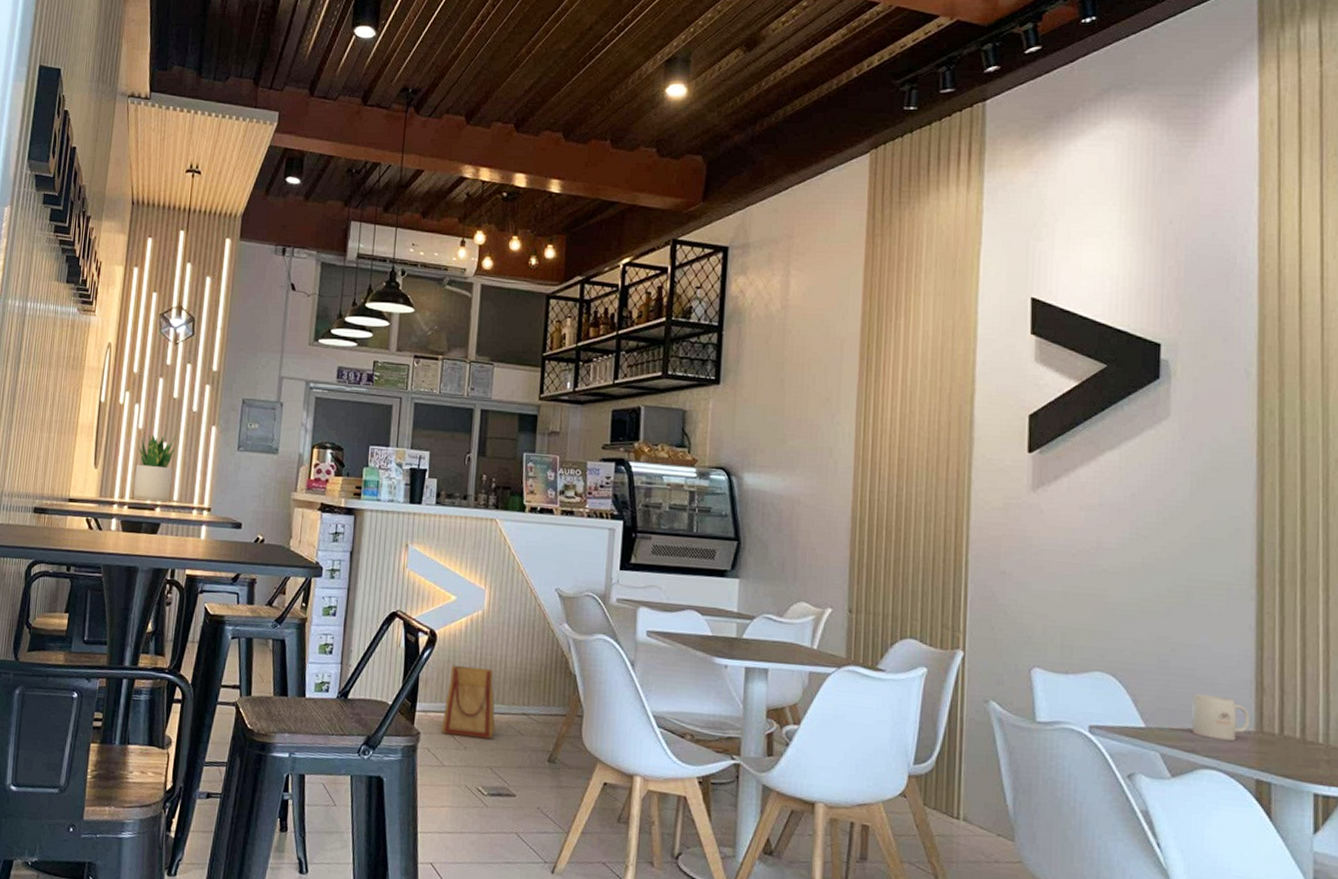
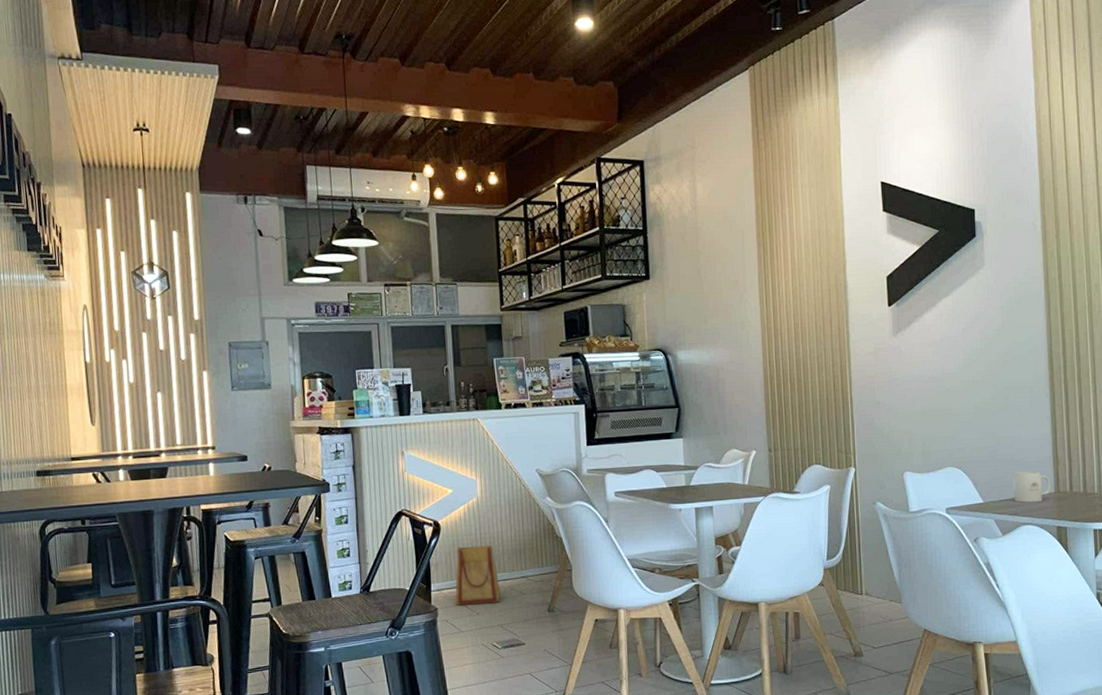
planter: present [133,433,176,503] -> none [133,384,172,450]

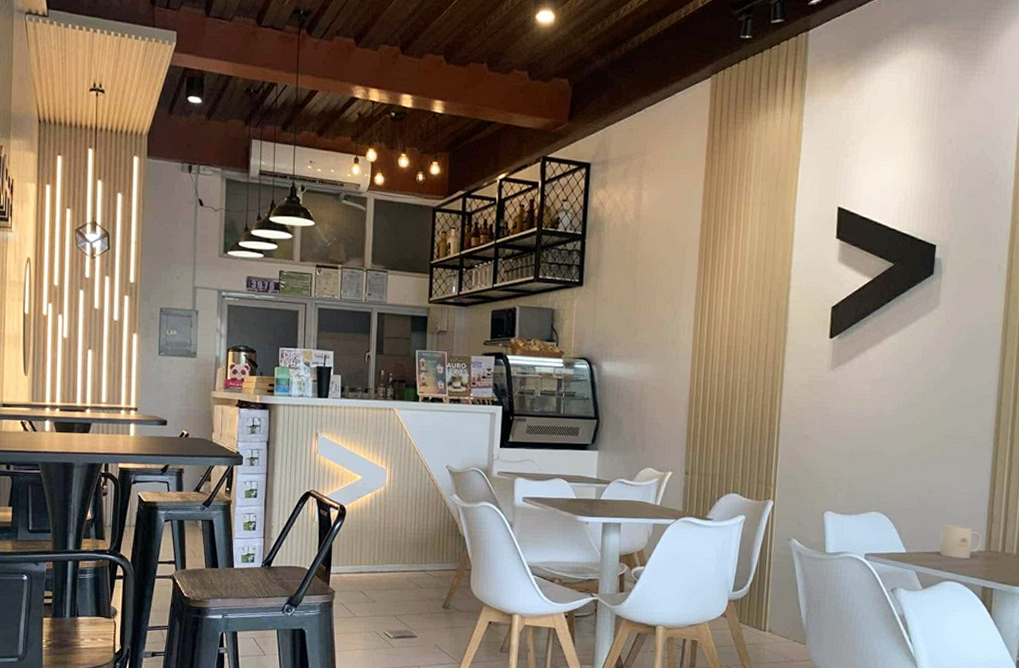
shopping bag: present [454,545,501,606] -> none [352,533,399,593]

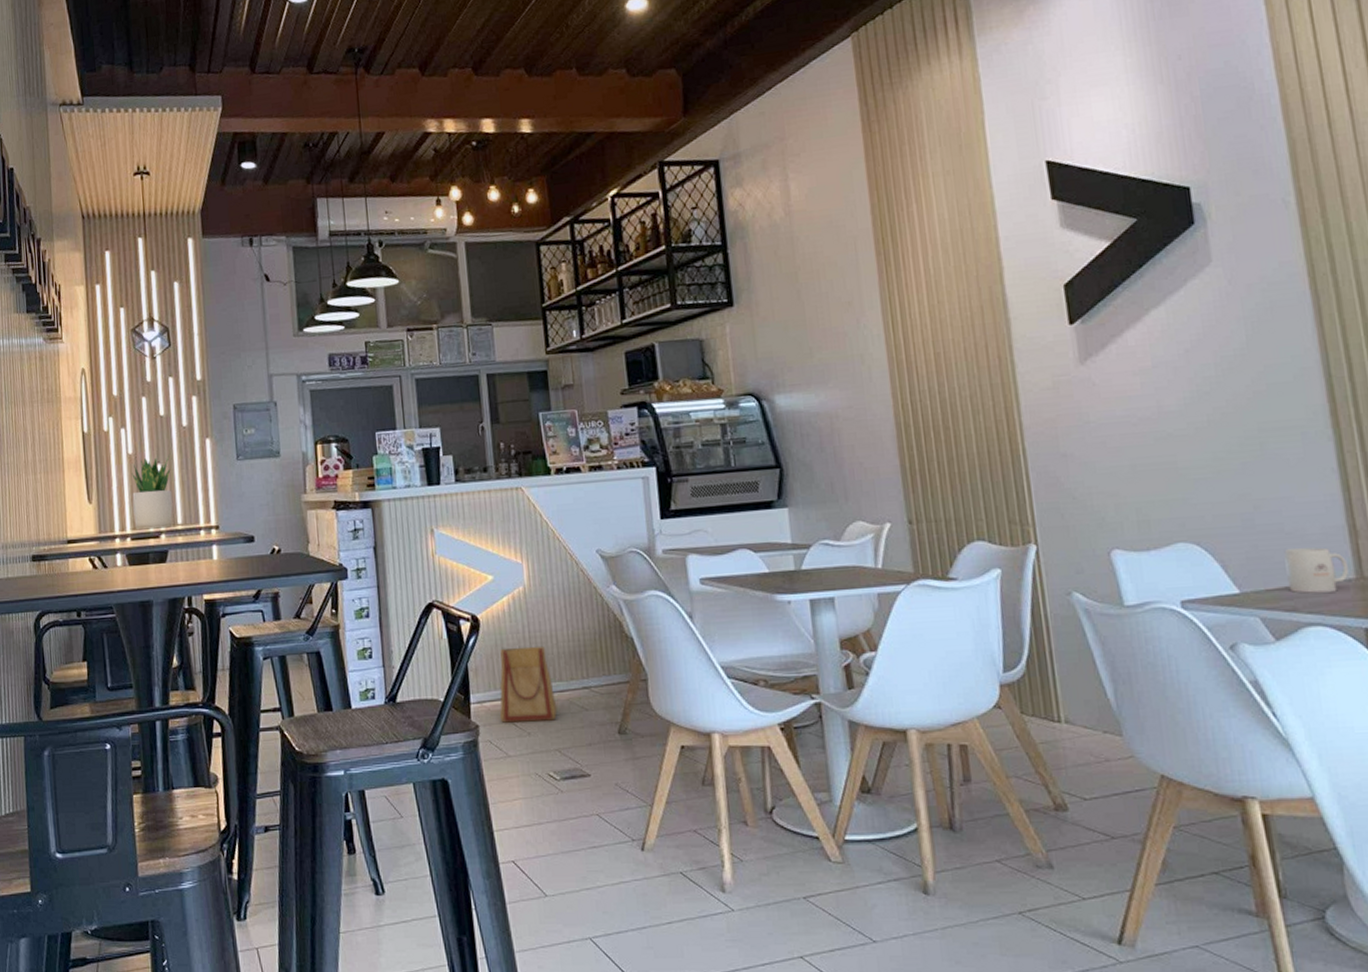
planter: none [64,341,100,405] -> present [132,454,173,530]
shopping bag: none [352,533,399,593] -> present [499,645,558,723]

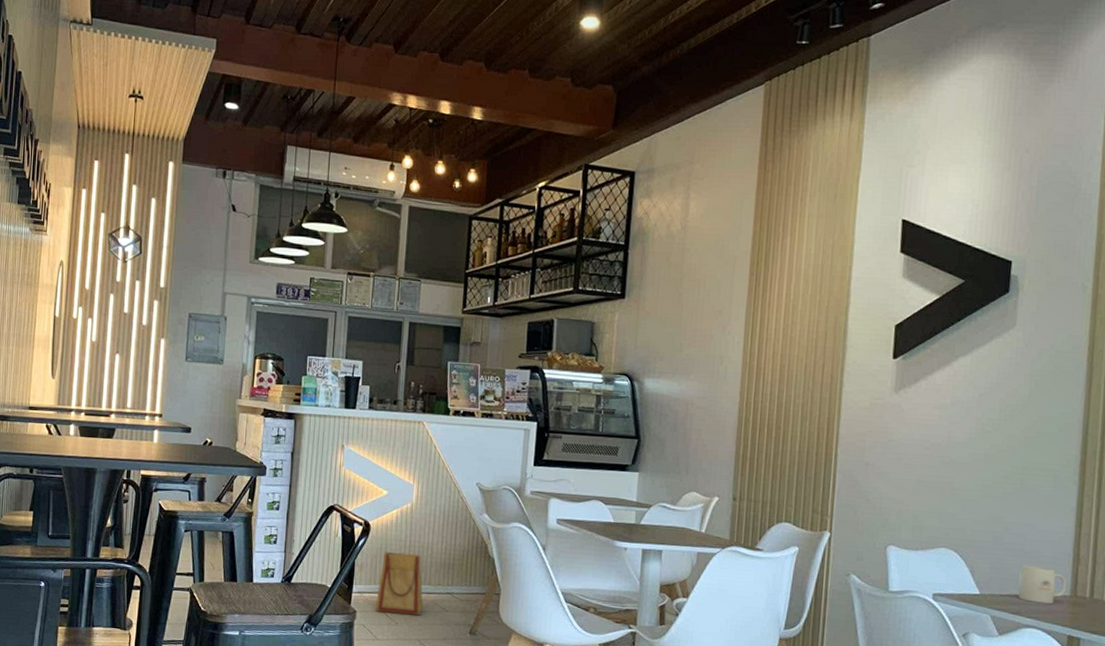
planter: present [132,454,173,530] -> none [89,346,128,410]

